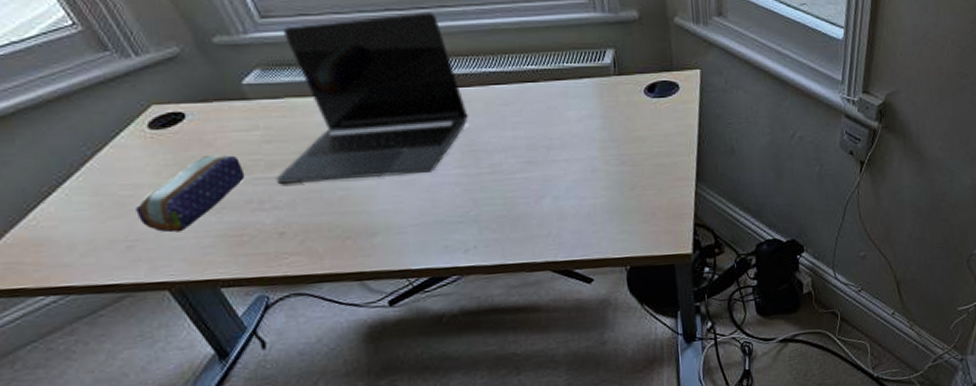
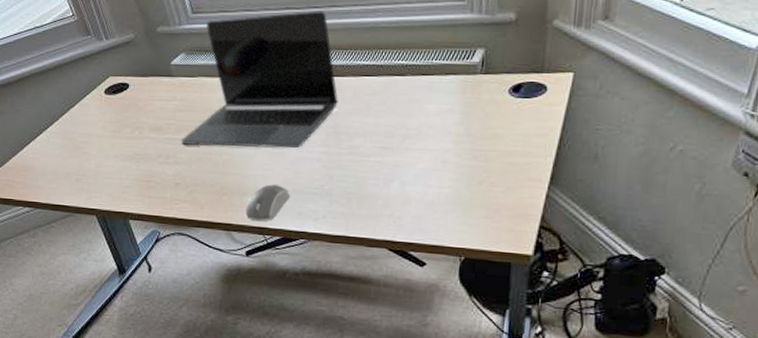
pencil case: present [135,155,246,233] -> none [86,118,161,173]
computer mouse: none [378,218,431,265] -> present [245,184,290,222]

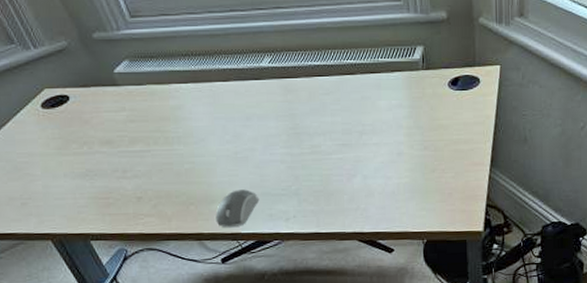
laptop: present [181,11,338,149] -> none [137,12,295,157]

